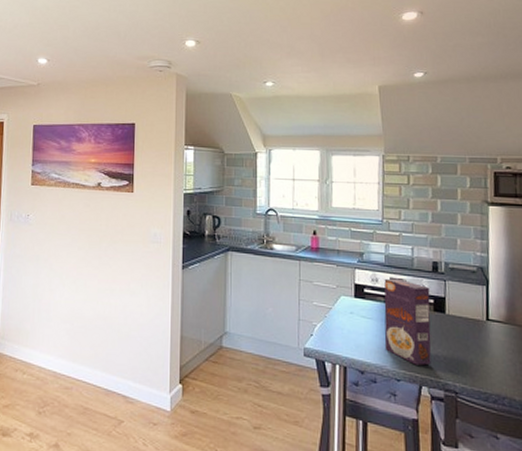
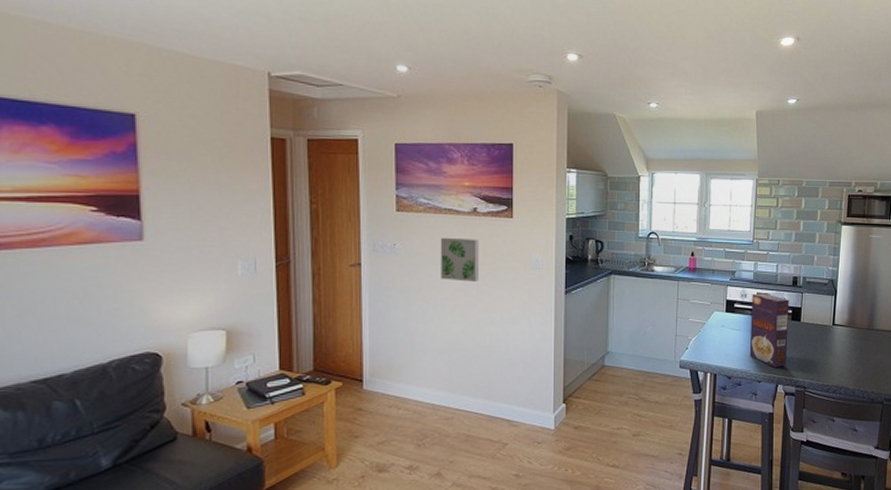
wall art: none [66,209,102,253] -> present [440,237,479,282]

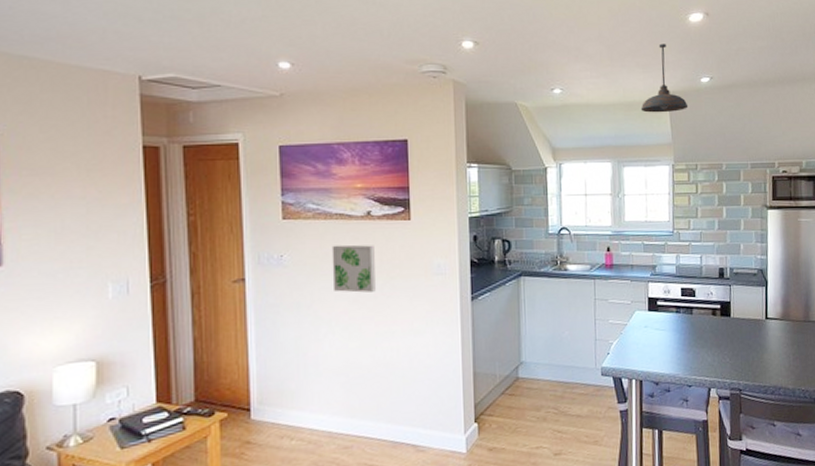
pendant light: none [730,65,775,131] -> present [640,43,689,113]
cereal box: present [749,293,789,368] -> none [676,288,719,370]

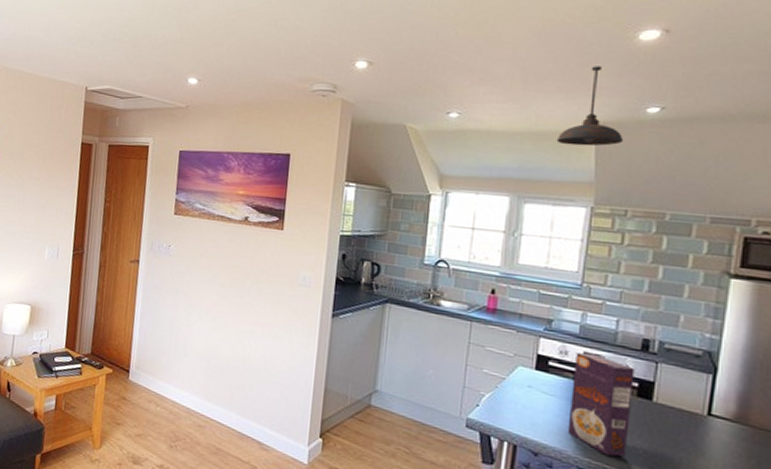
wall art: present [331,244,375,293] -> none [207,243,247,291]
cereal box: none [676,288,719,370] -> present [567,352,635,457]

